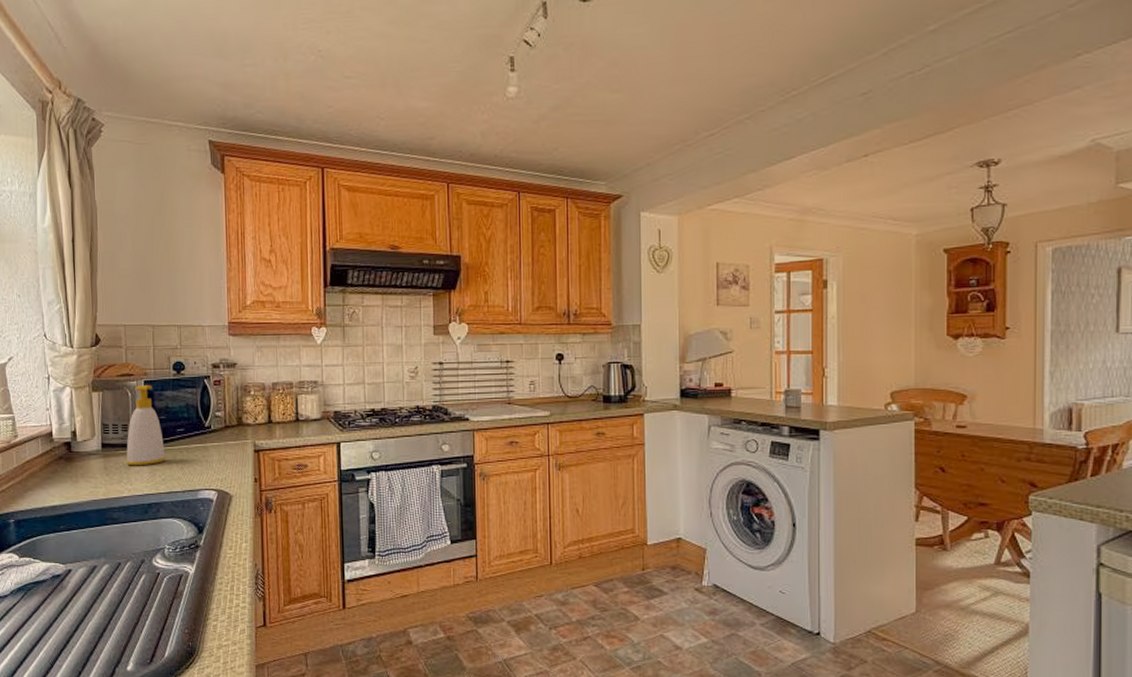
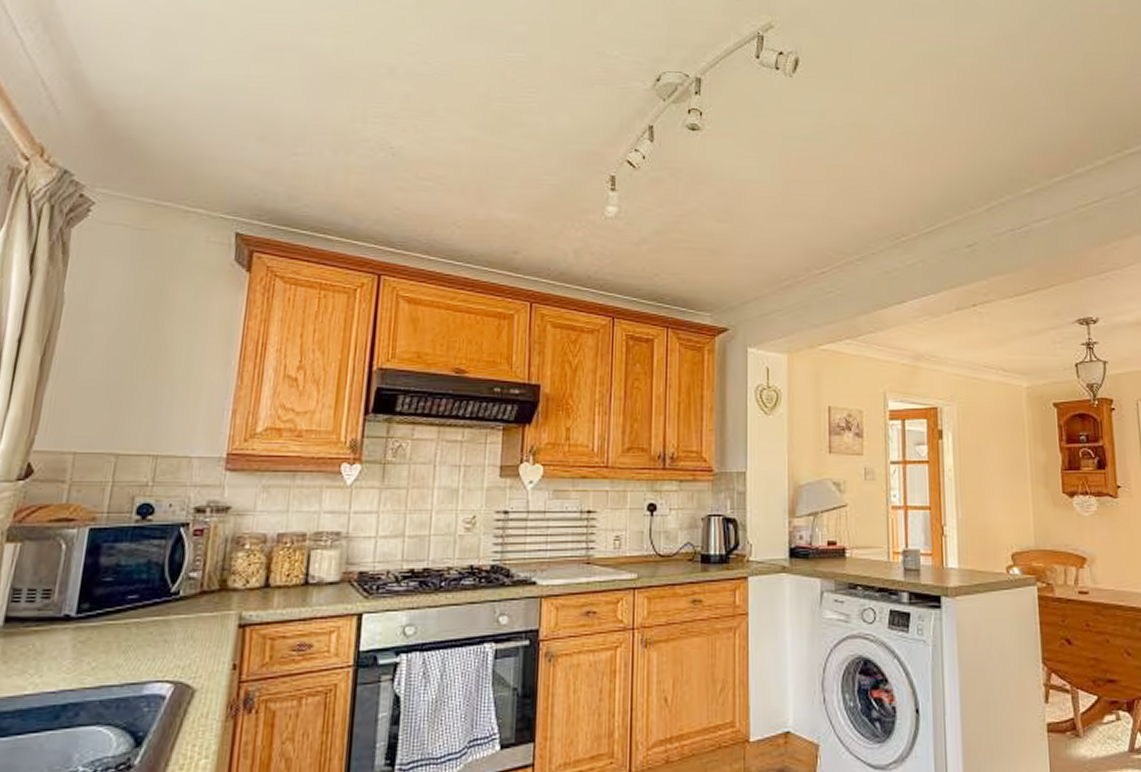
soap bottle: present [126,385,166,466] -> none [38,535,104,649]

